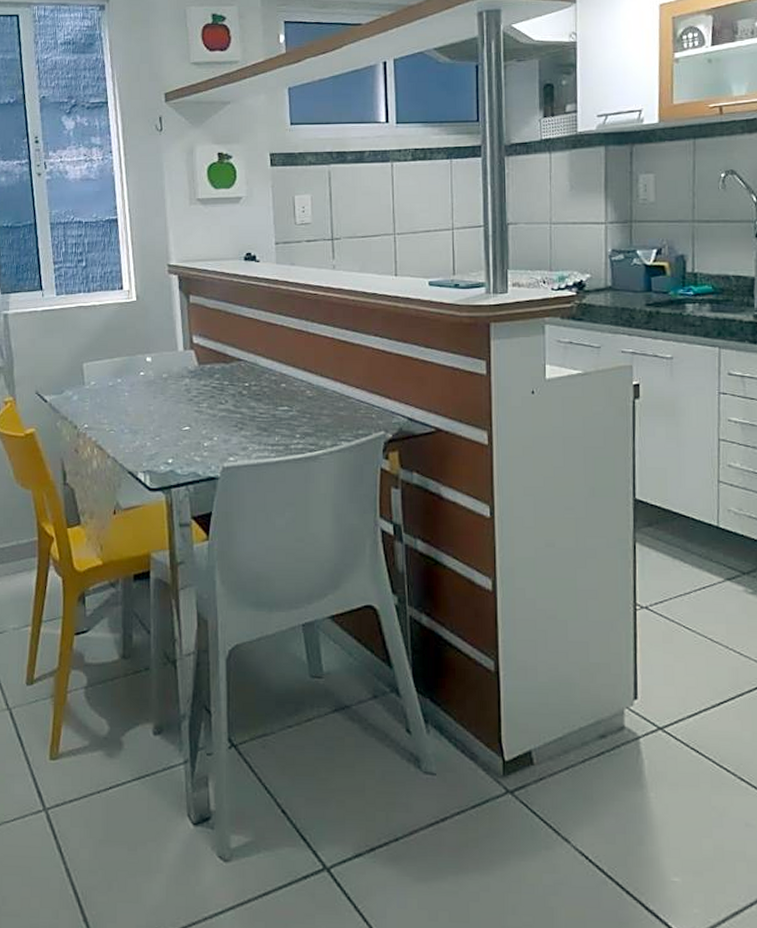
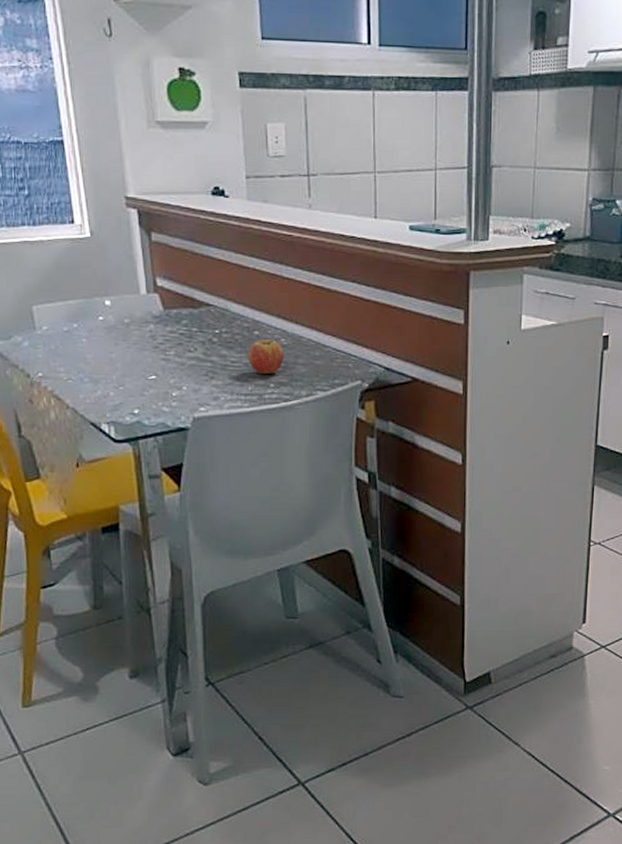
fruit: none [275,392,309,426] -> present [247,340,284,375]

